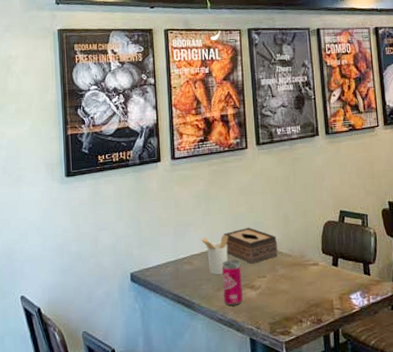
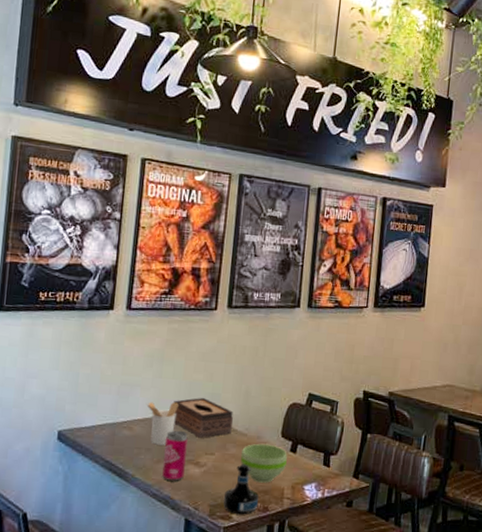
tequila bottle: none [280,282,313,329] -> present [223,464,260,515]
bowl: none [289,261,331,298] -> present [240,443,287,483]

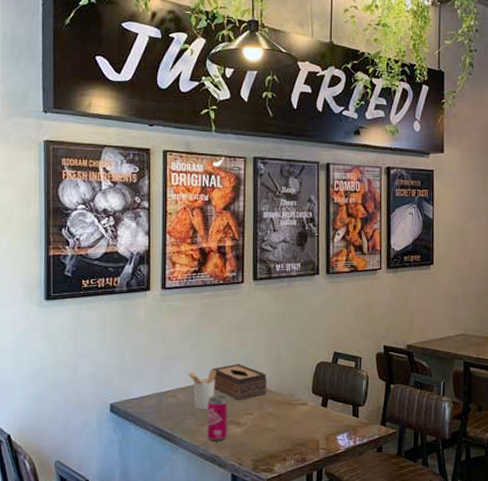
tequila bottle: present [223,464,260,515] -> none [264,421,297,467]
bowl: present [240,443,287,483] -> none [277,401,319,436]

